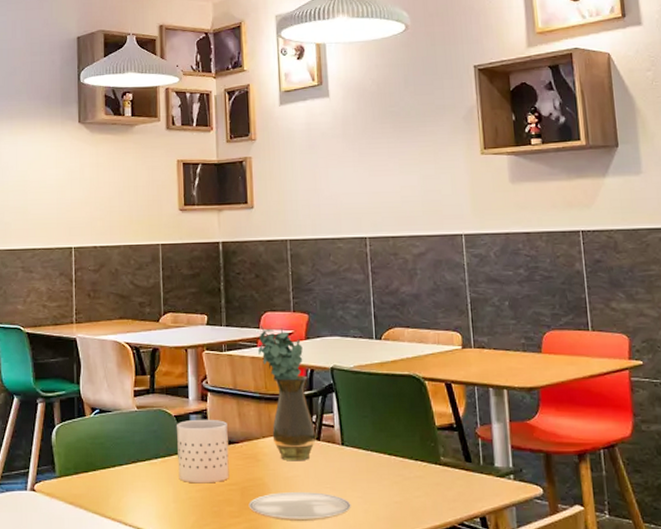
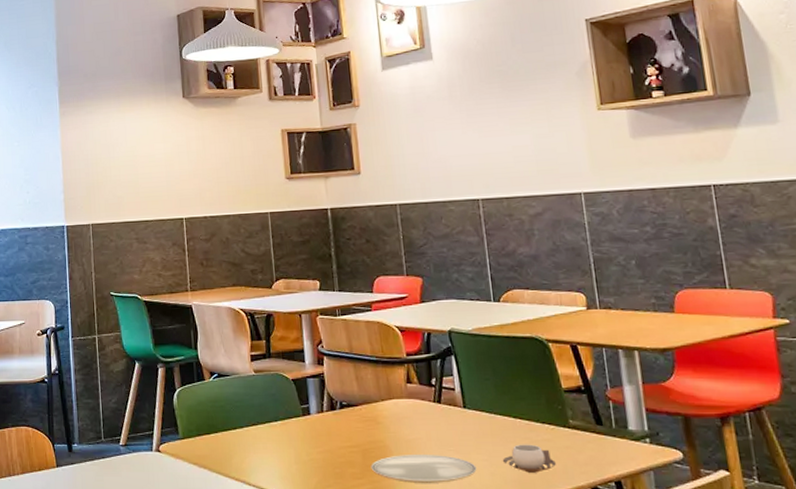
mug: present [176,419,229,484] -> none [294,382,350,446]
vase: present [258,326,316,460] -> none [372,290,437,423]
cup: none [376,481,426,509] -> present [502,444,556,473]

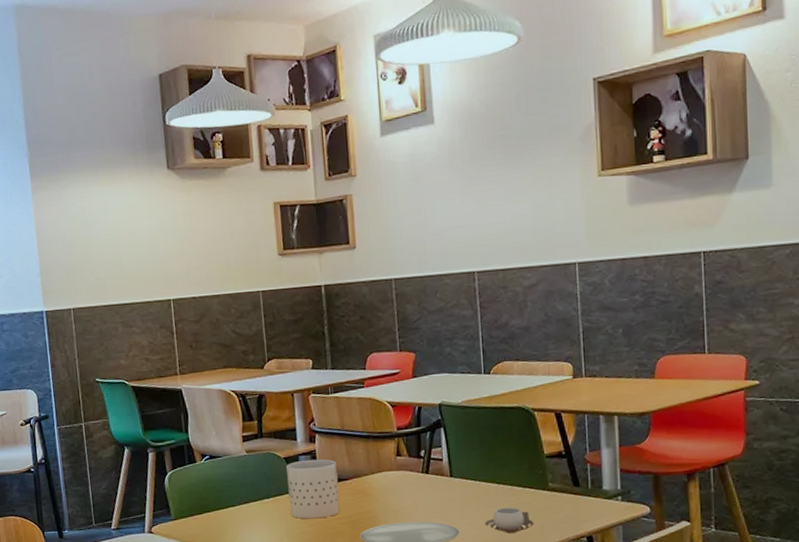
mug: none [294,382,350,446] -> present [285,459,340,519]

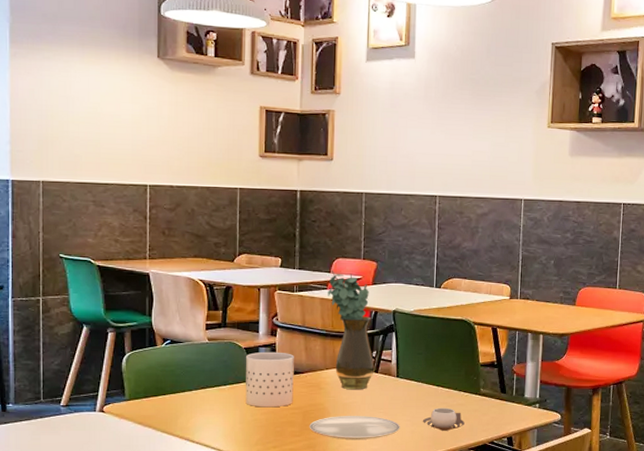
vase: none [365,367,425,494] -> present [328,270,375,389]

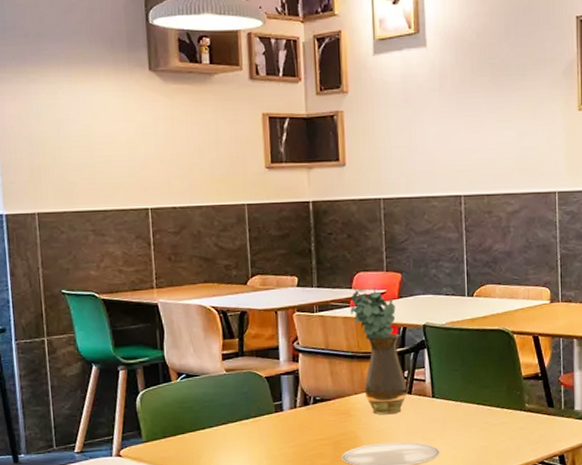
mug: present [245,351,294,408] -> none [267,378,322,441]
cup: present [422,407,465,431] -> none [463,427,510,453]

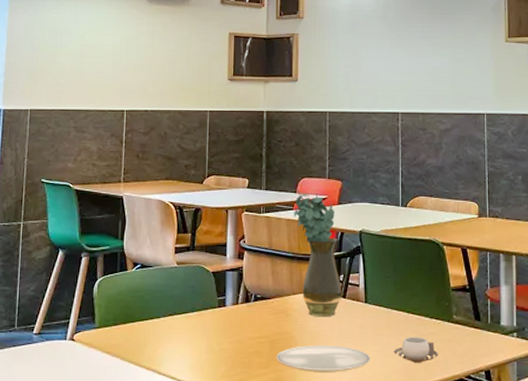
cup: none [463,427,510,453] -> present [393,337,438,363]

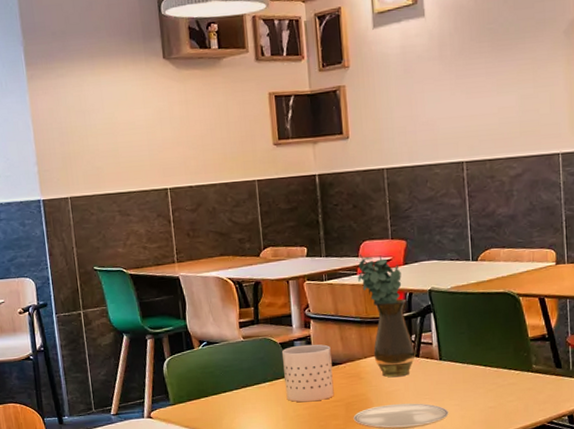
mug: none [212,276,261,336] -> present [281,344,334,403]
cup: present [393,337,438,363] -> none [471,388,519,413]

